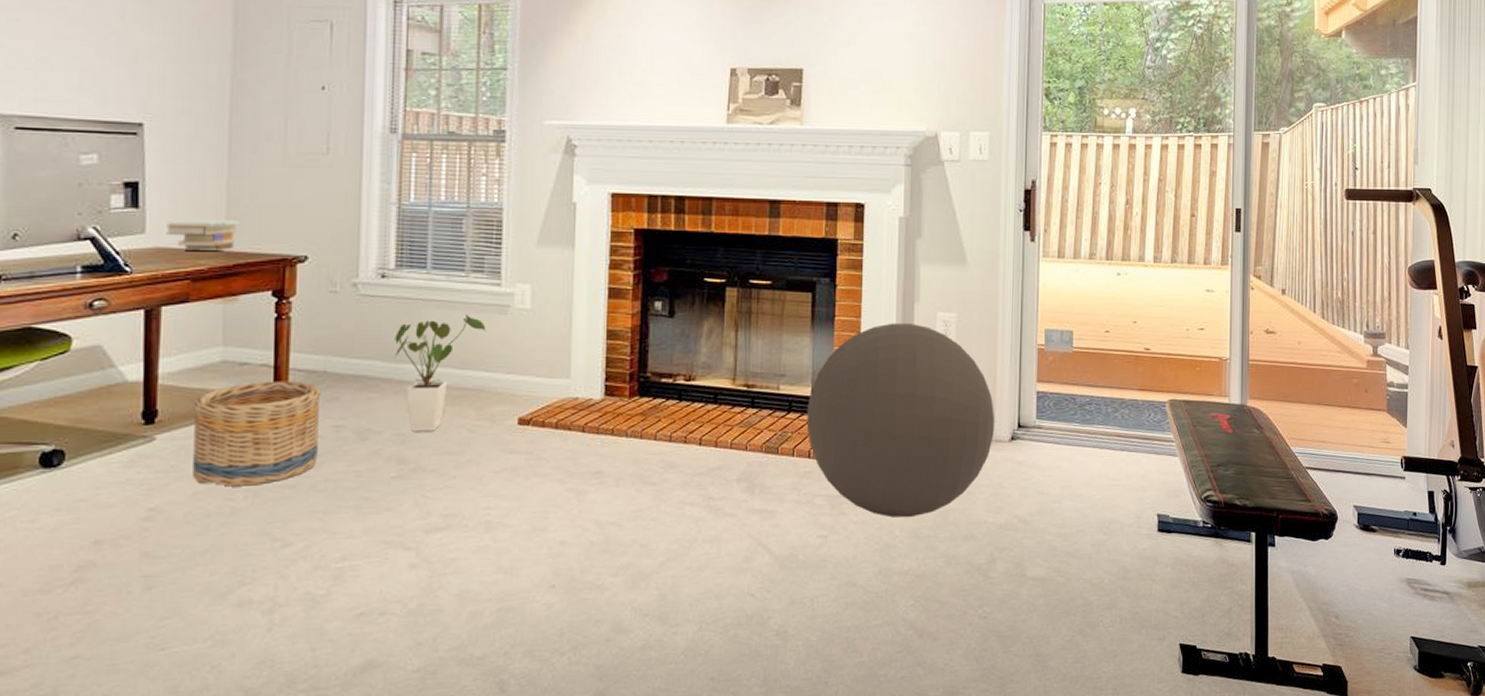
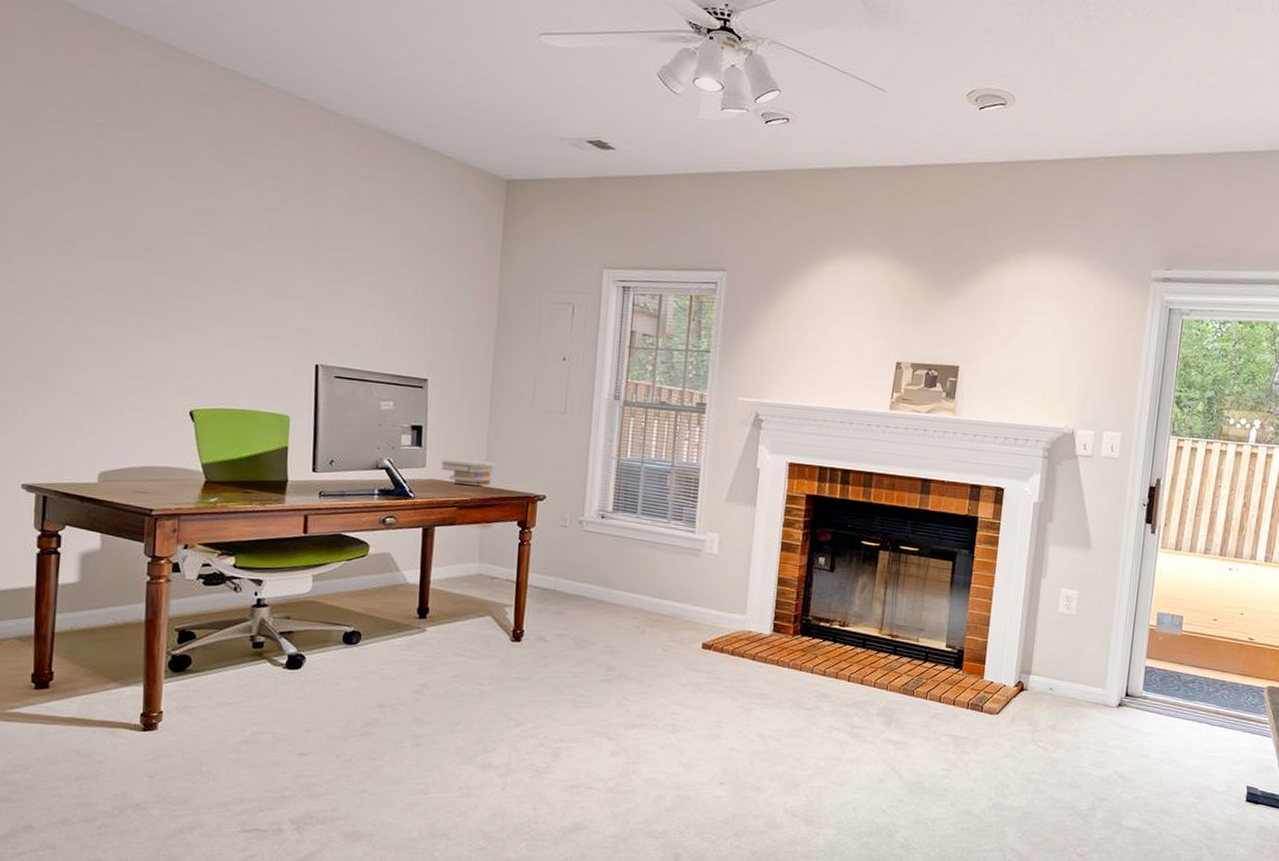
basket: present [193,381,323,487] -> none [452,593,552,675]
house plant: present [394,313,486,432] -> none [608,553,681,647]
exercise ball: present [806,322,995,518] -> none [939,594,1106,762]

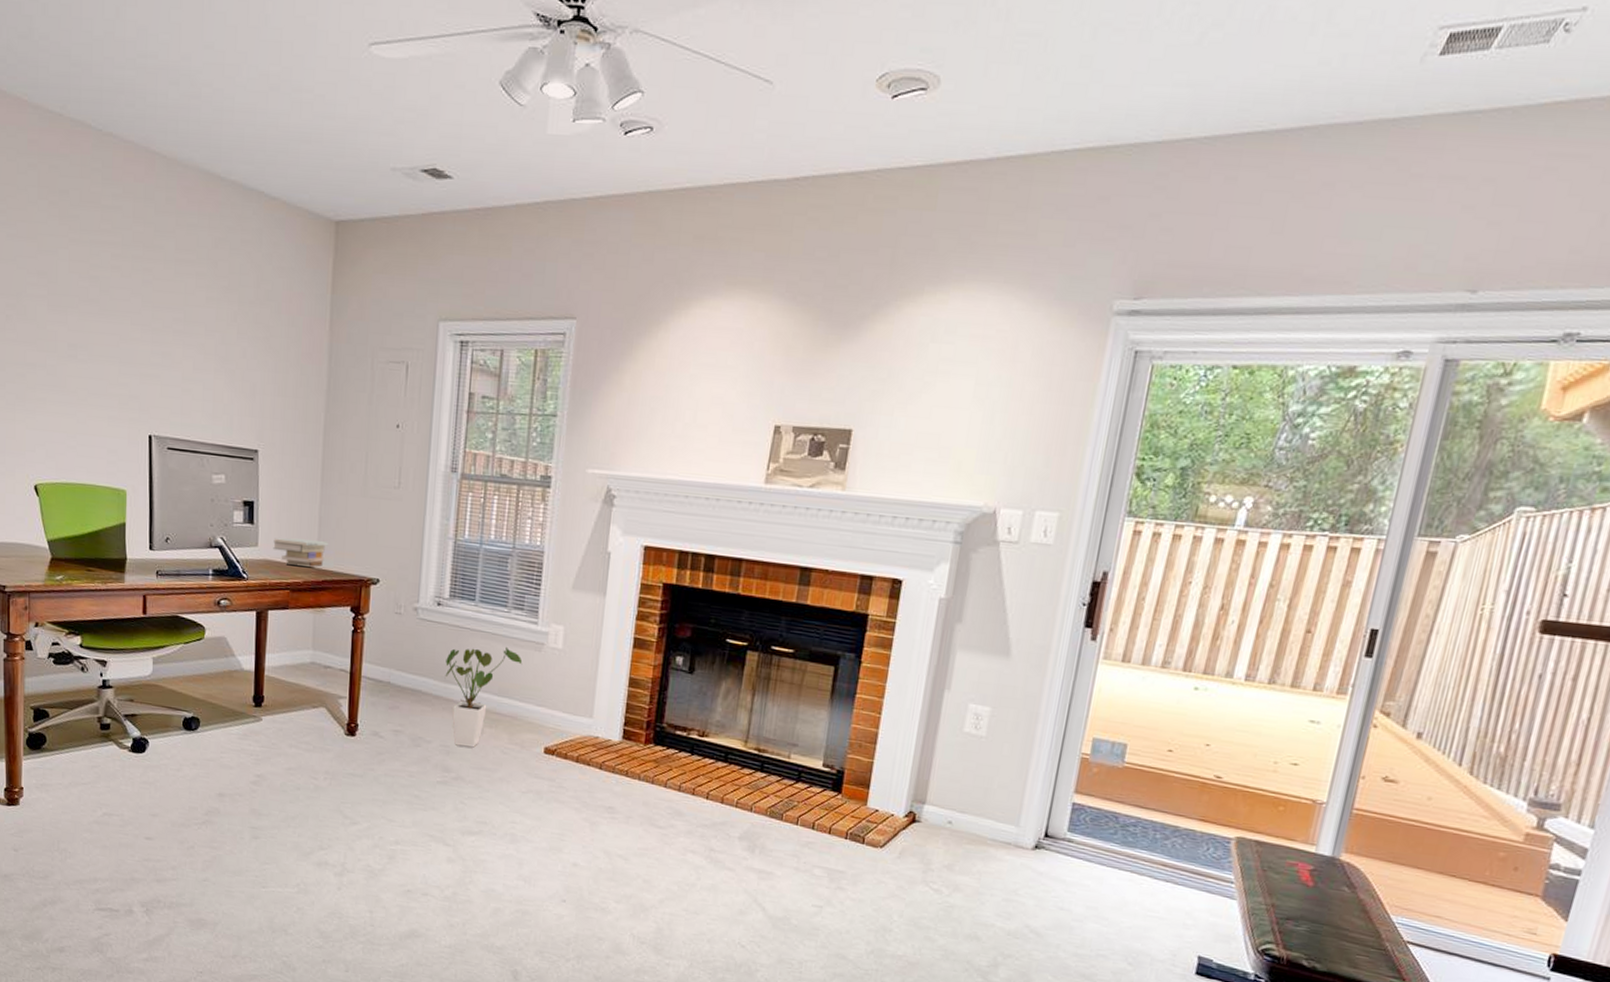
house plant: none [608,553,681,647] -> present [444,646,523,748]

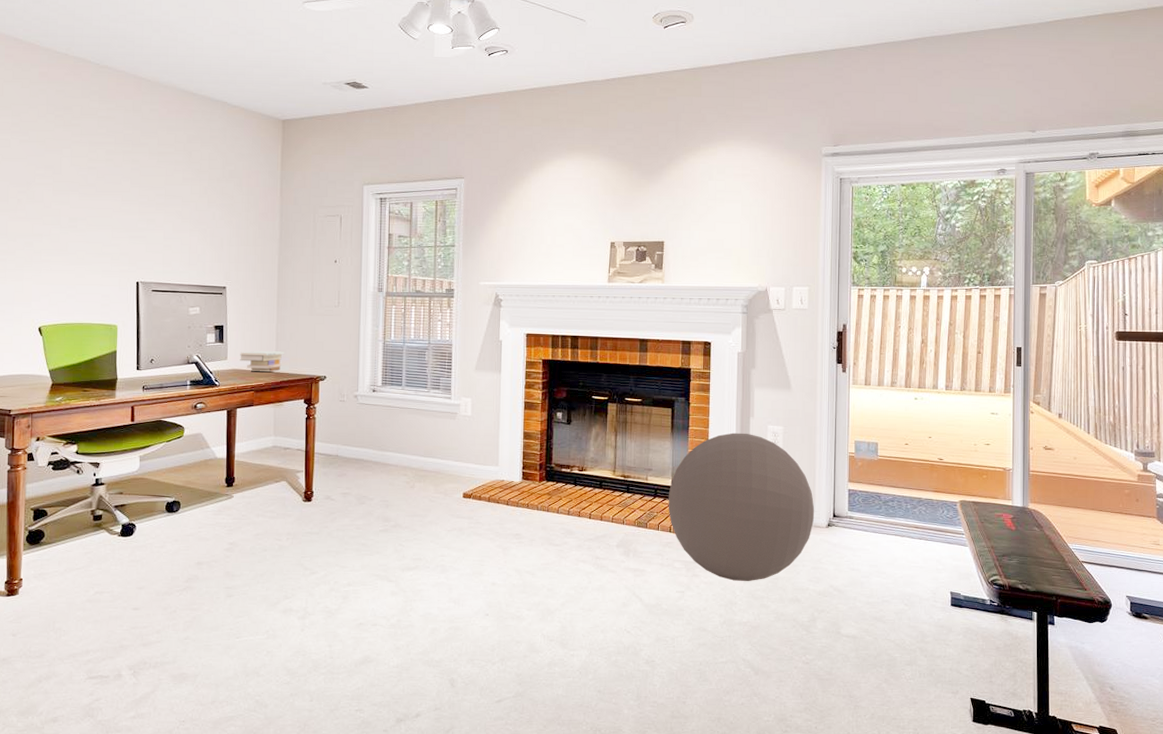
house plant: present [444,646,523,748] -> none [381,418,441,500]
exercise ball: none [813,708,1020,906] -> present [668,432,815,581]

